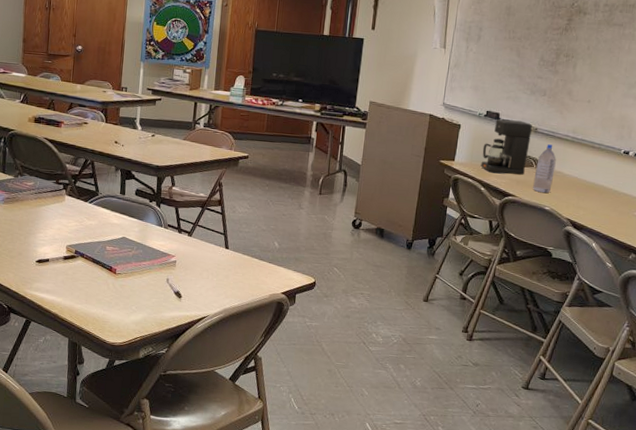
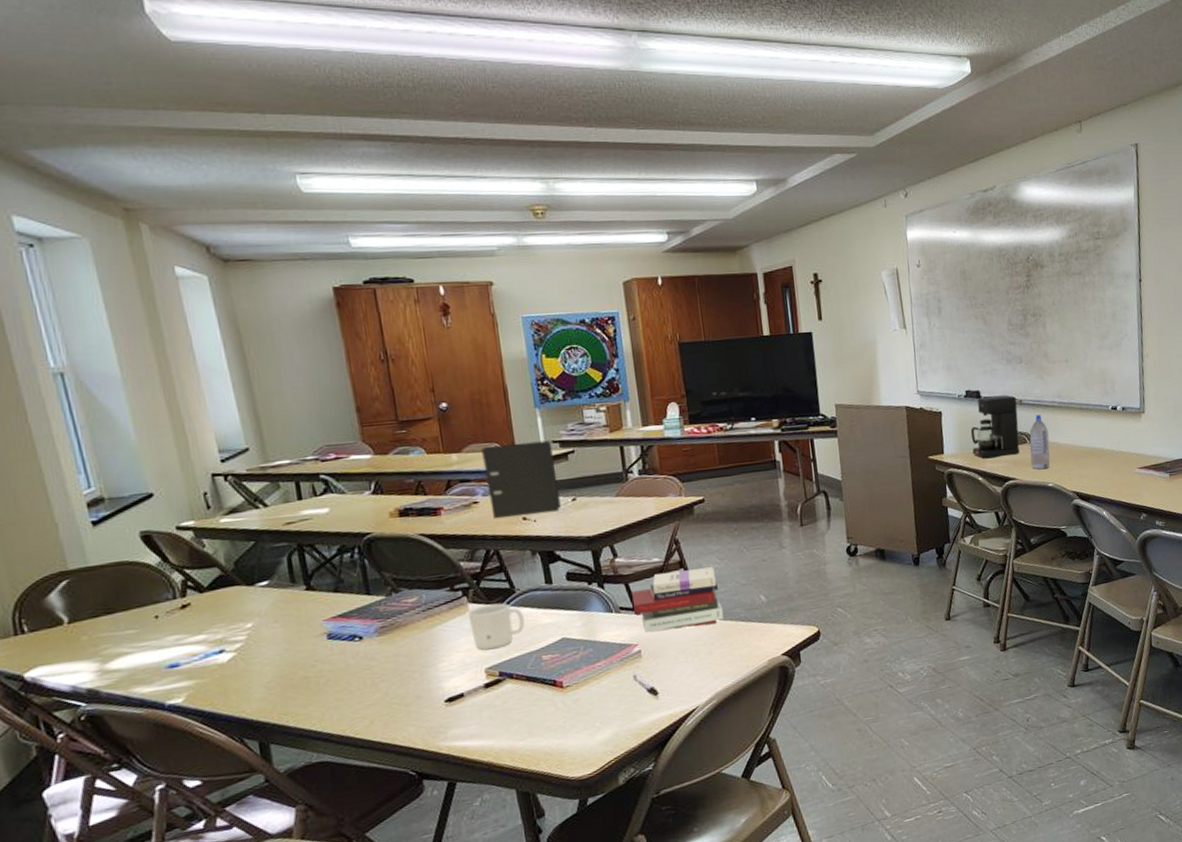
mug: none [63,199,100,233] -> present [467,603,525,650]
binder: none [95,83,147,142] -> present [481,440,561,520]
books: none [178,206,244,256] -> present [631,567,724,632]

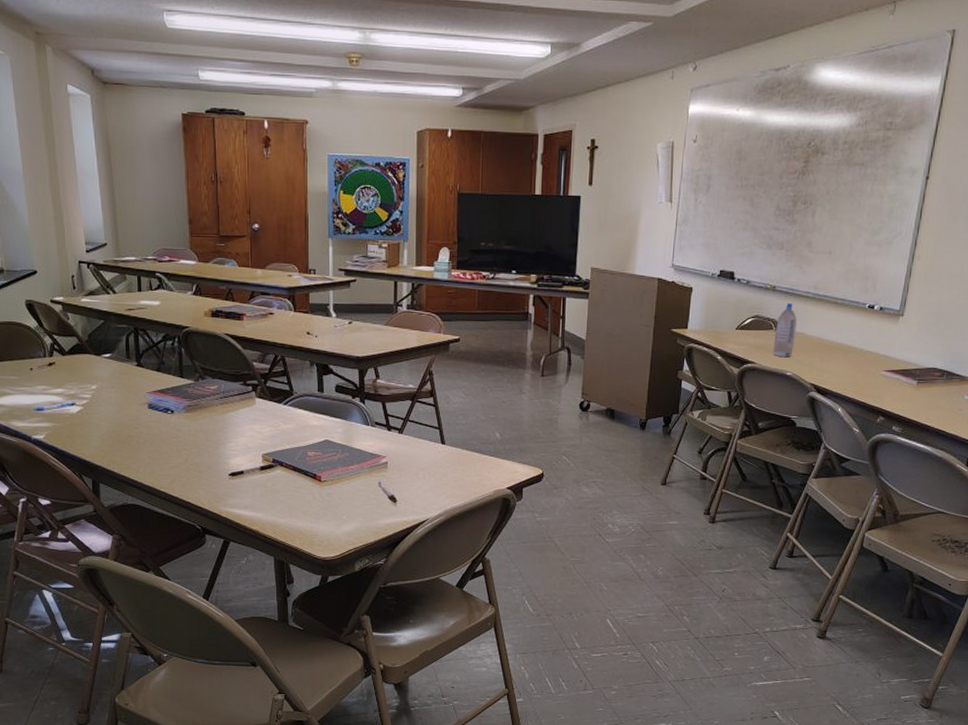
mug: present [467,603,525,650] -> none [254,401,297,439]
binder: present [481,440,561,520] -> none [281,266,339,331]
books: present [631,567,724,632] -> none [386,399,462,451]
coffee maker: present [970,395,1020,459] -> none [716,278,771,340]

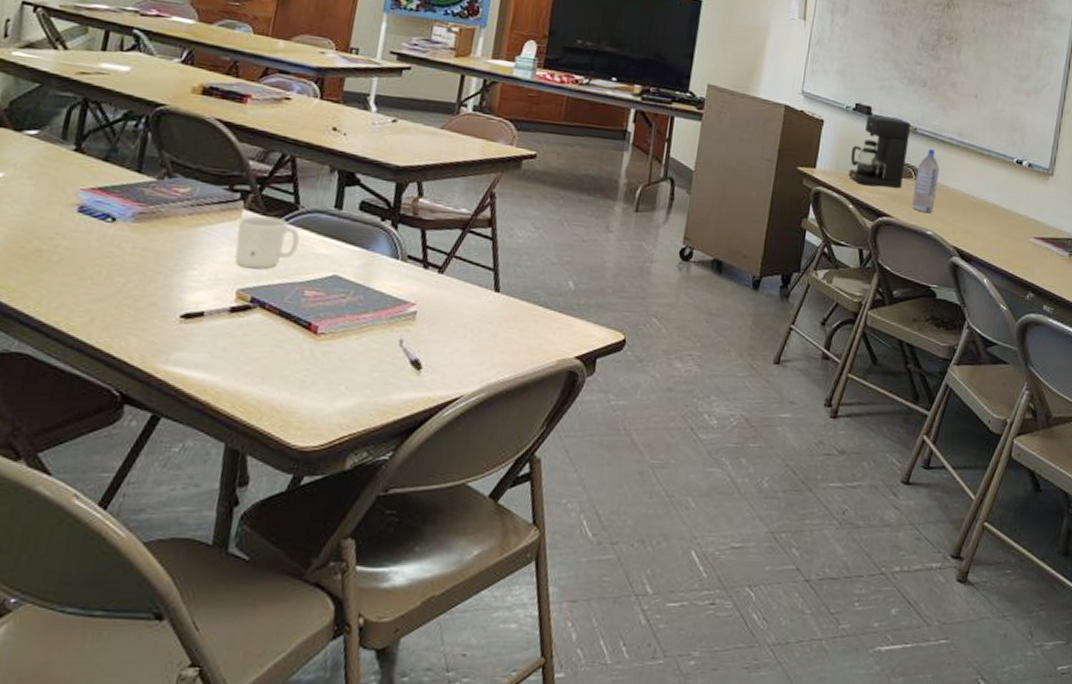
mug: none [254,401,297,439] -> present [234,215,300,269]
coffee maker: none [716,278,771,340] -> present [848,114,912,189]

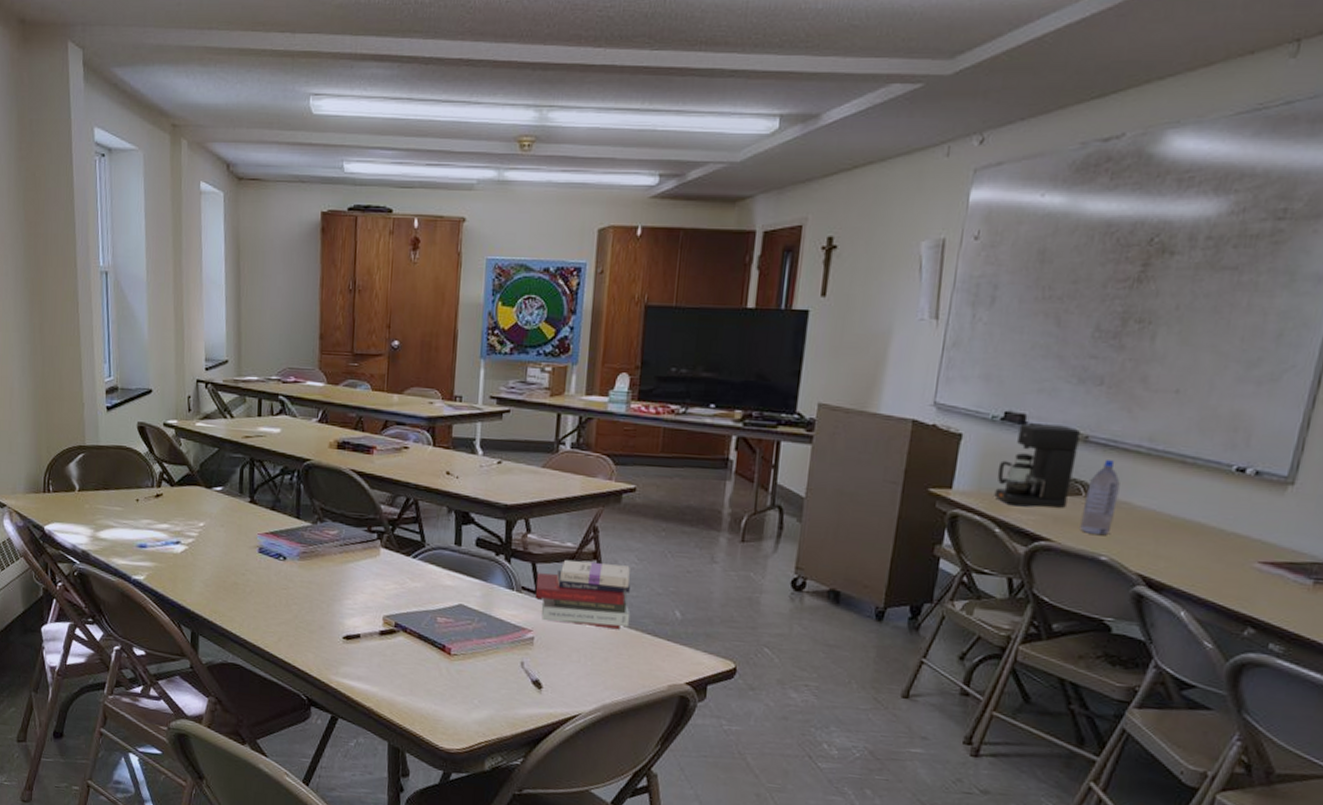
mug: present [234,215,300,269] -> none [378,552,428,599]
books: none [423,227,526,302] -> present [535,560,631,630]

